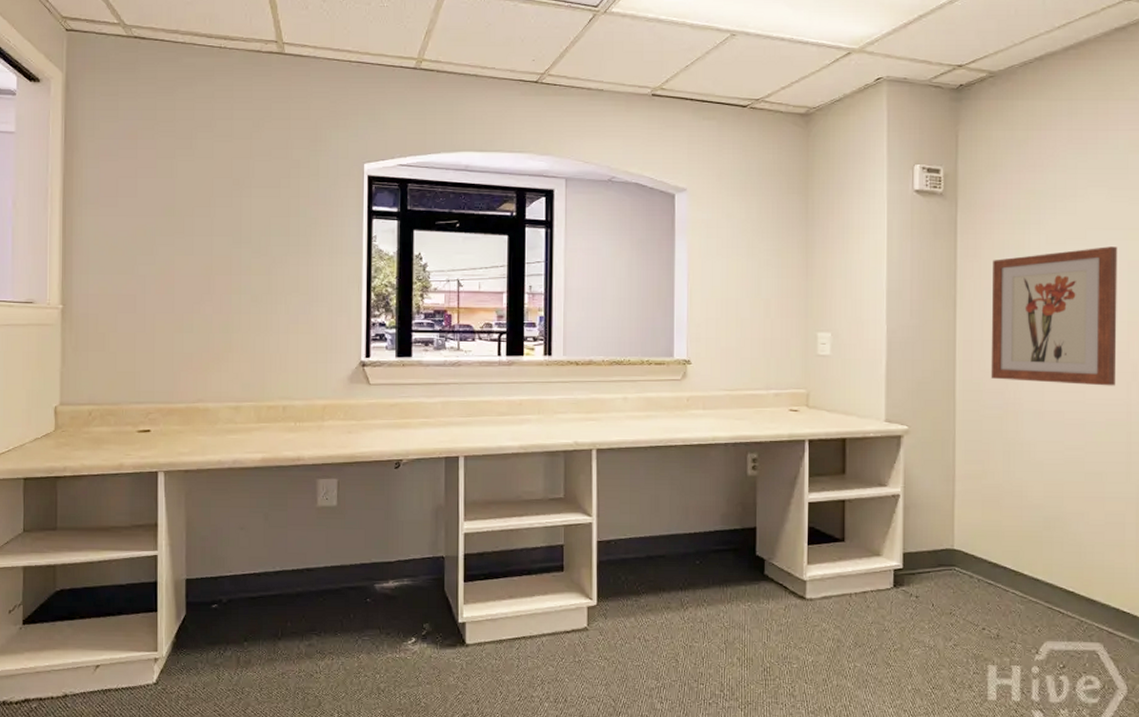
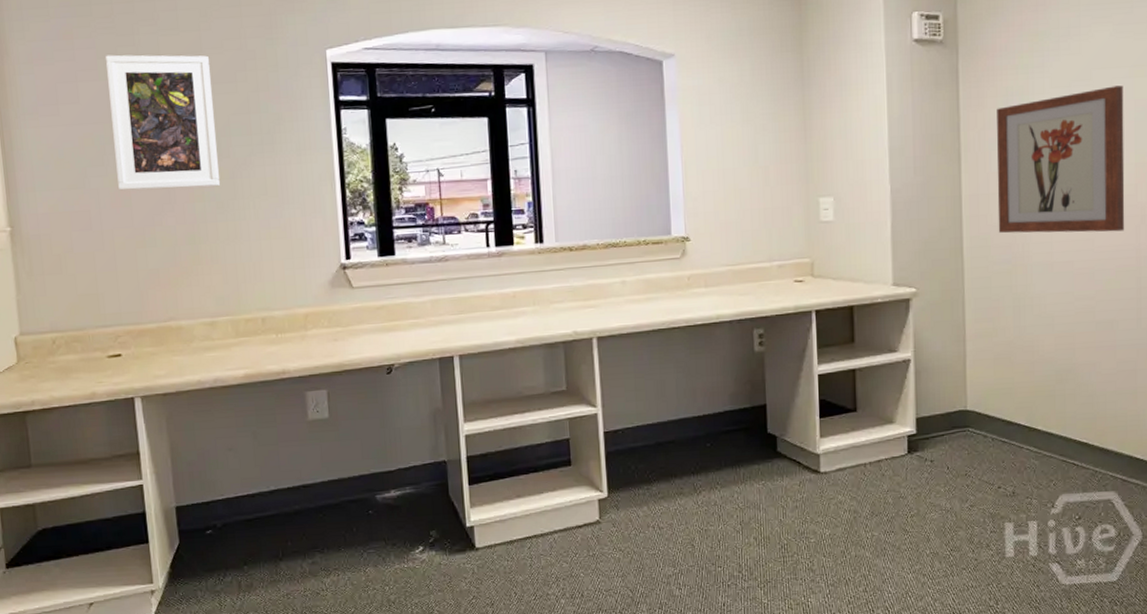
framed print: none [163,155,257,282] -> present [105,54,220,191]

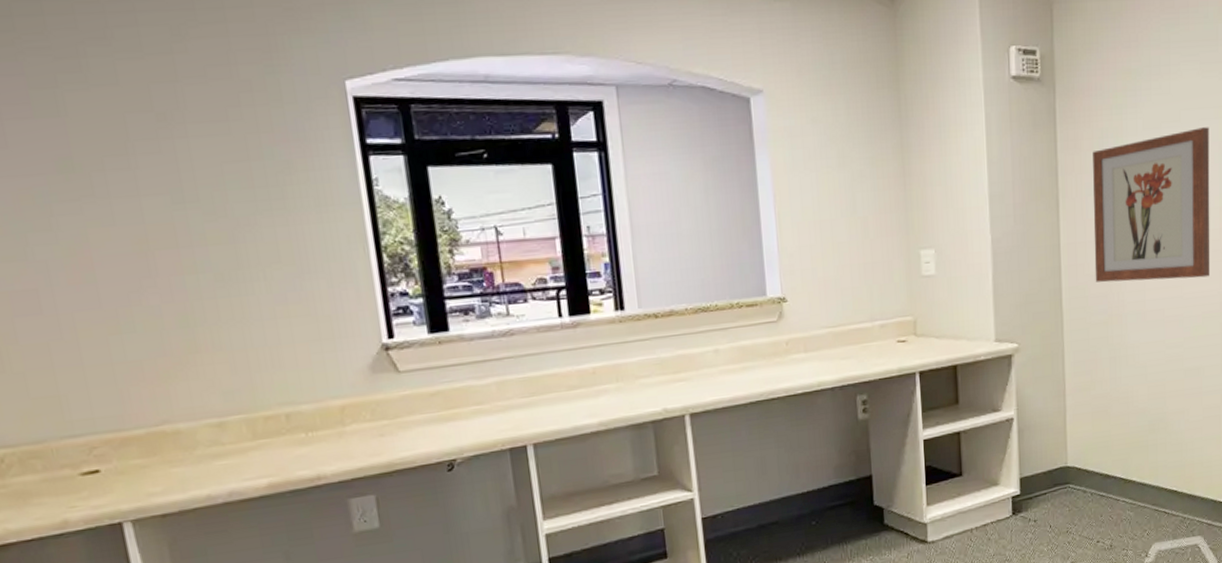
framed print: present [105,54,220,191] -> none [39,84,217,262]

